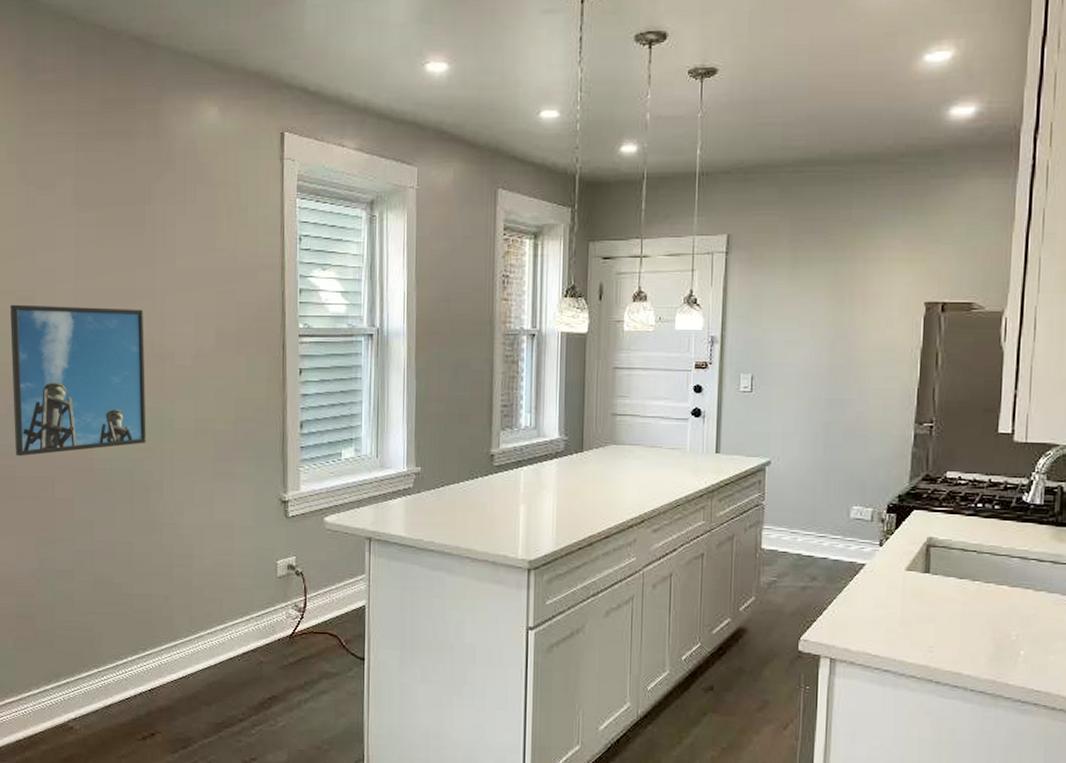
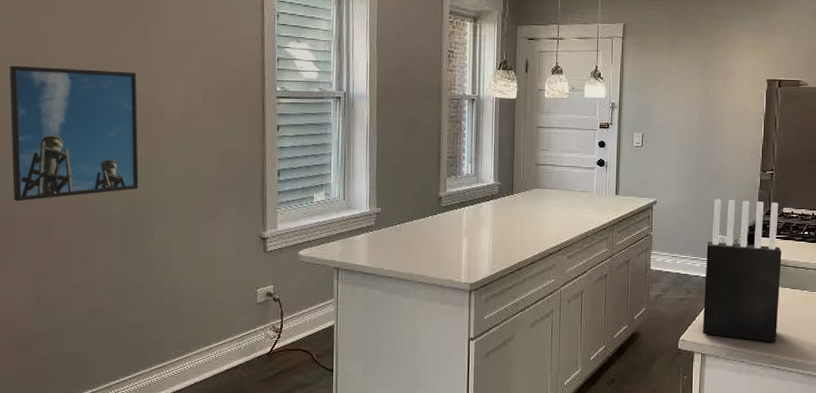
knife block: none [831,458,944,648] -> present [702,198,782,342]

